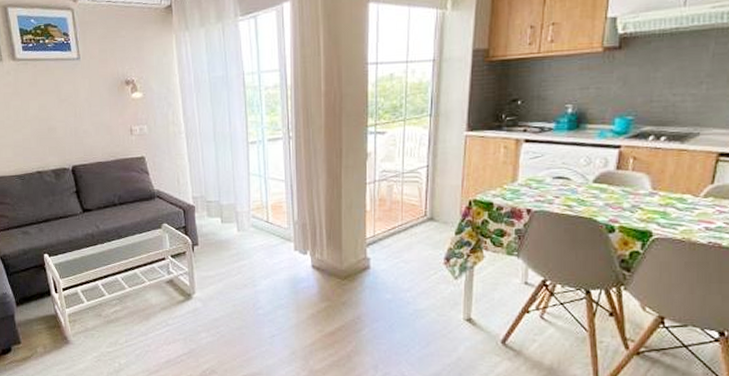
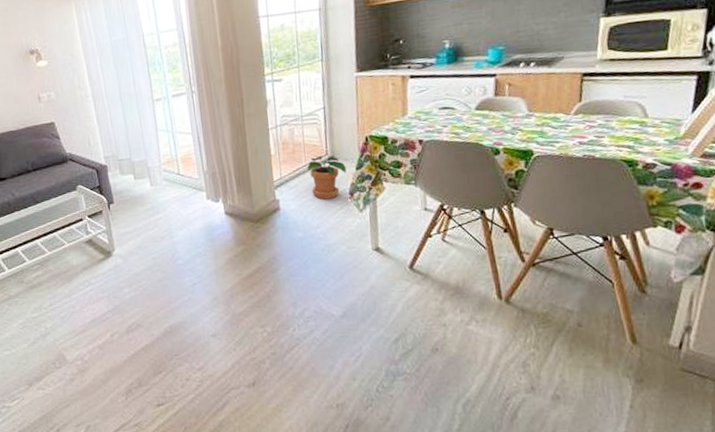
potted plant: none [402,216,445,262] -> present [306,155,347,200]

